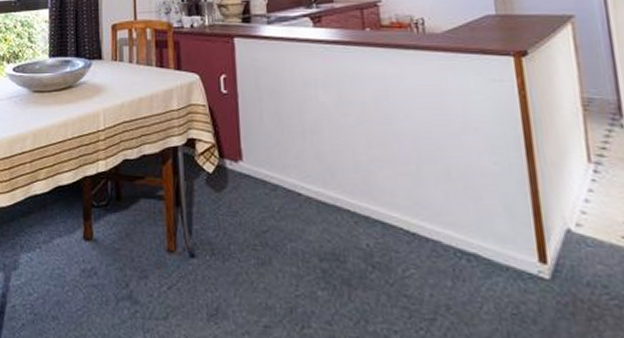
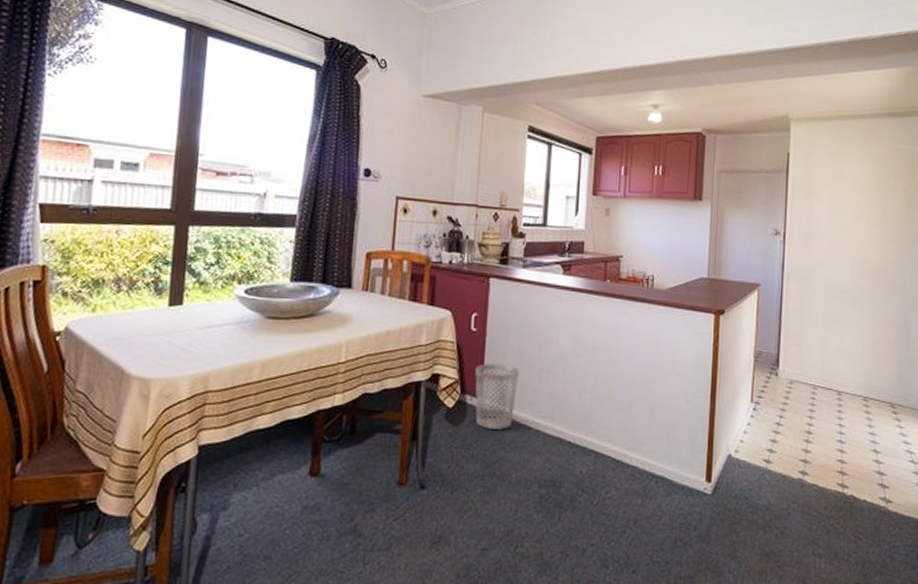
wastebasket: none [231,126,280,196] -> present [475,363,519,429]

